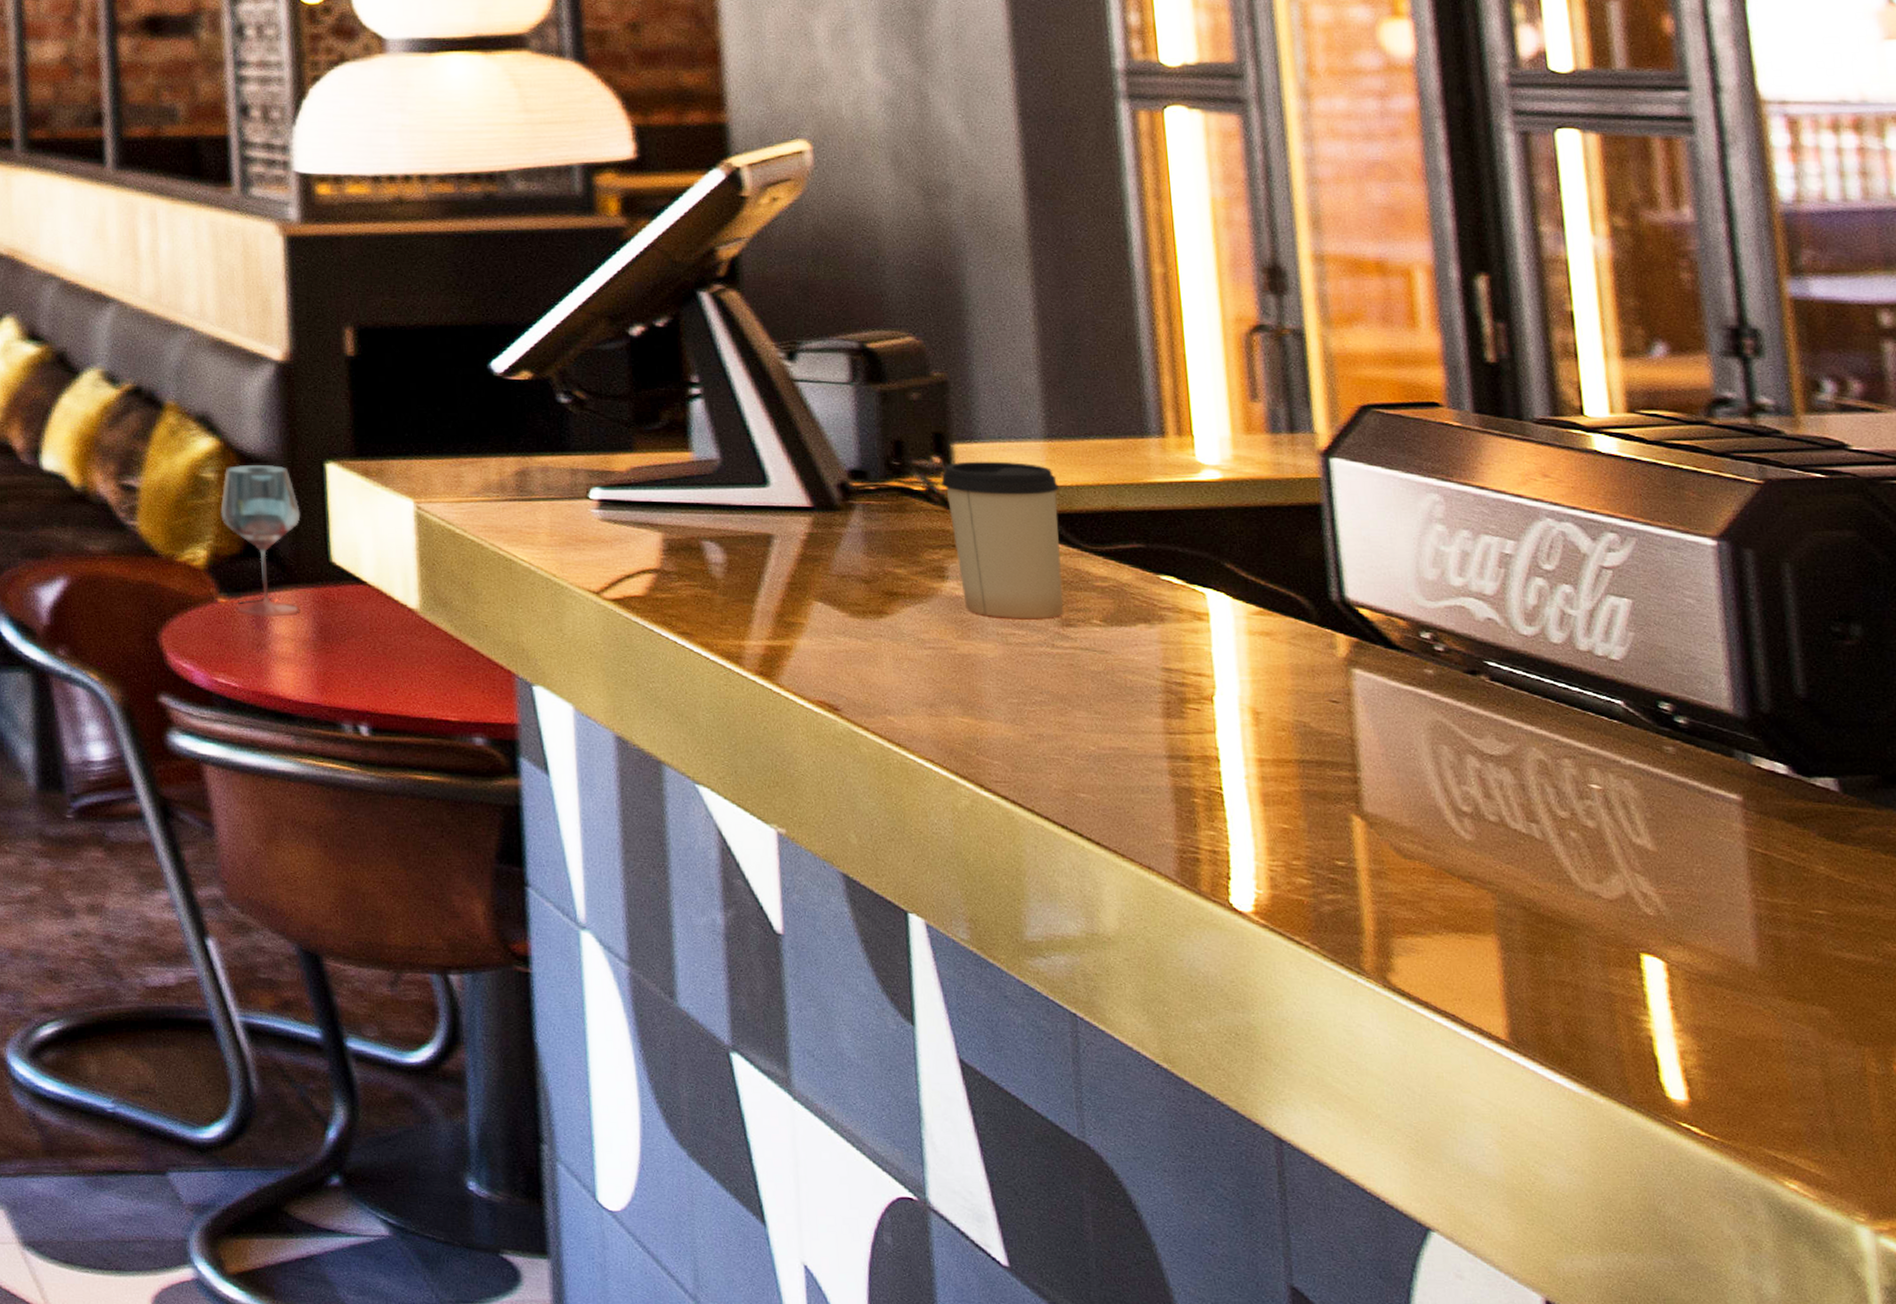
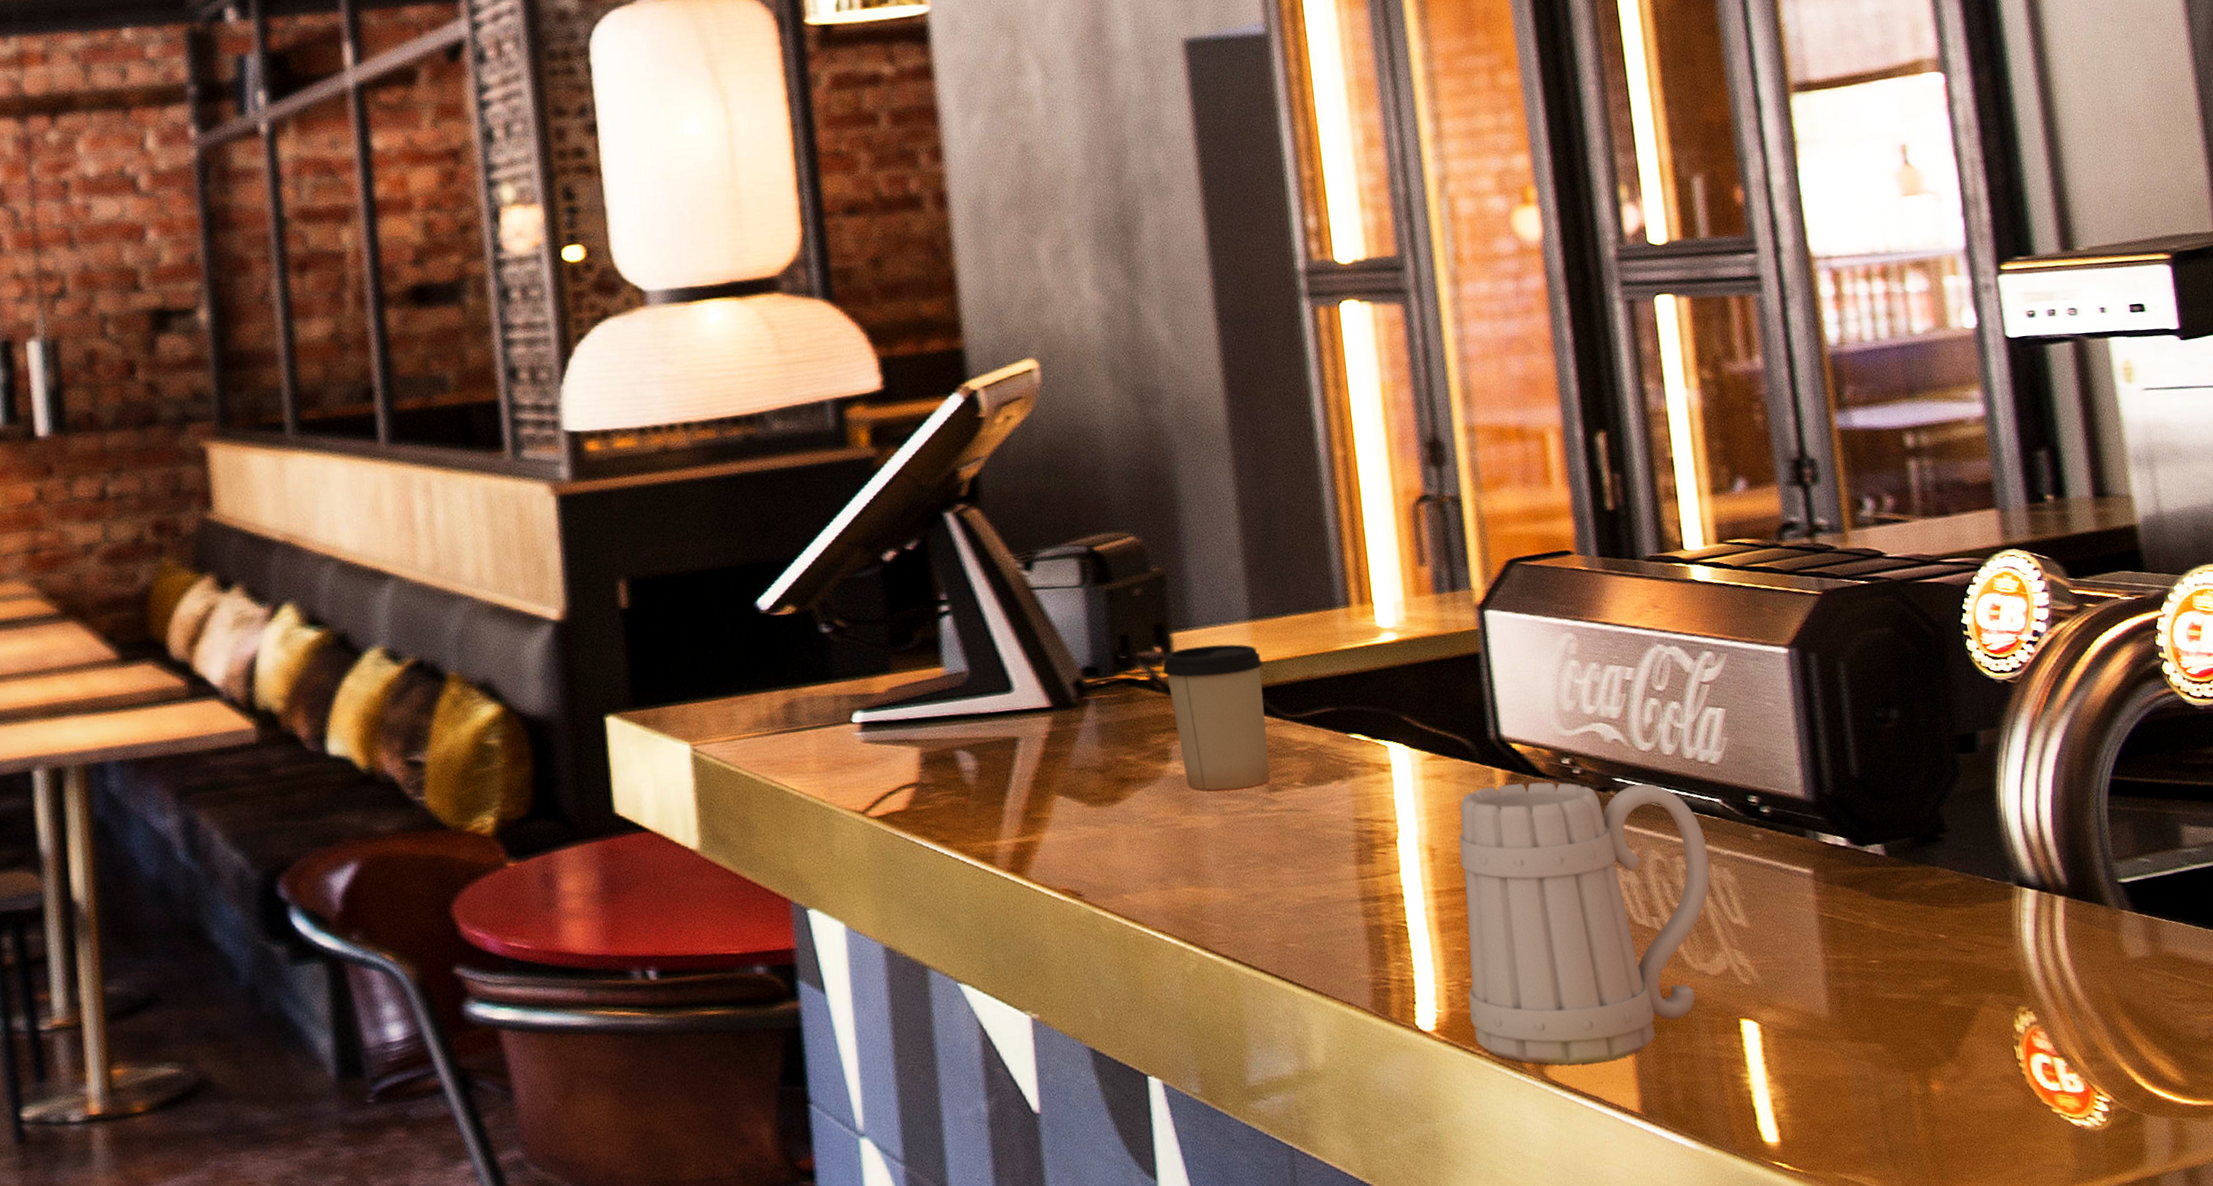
wine glass: present [220,464,301,618] -> none [506,724,586,877]
beer mug: none [1290,652,1606,977] -> present [1459,782,1710,1065]

